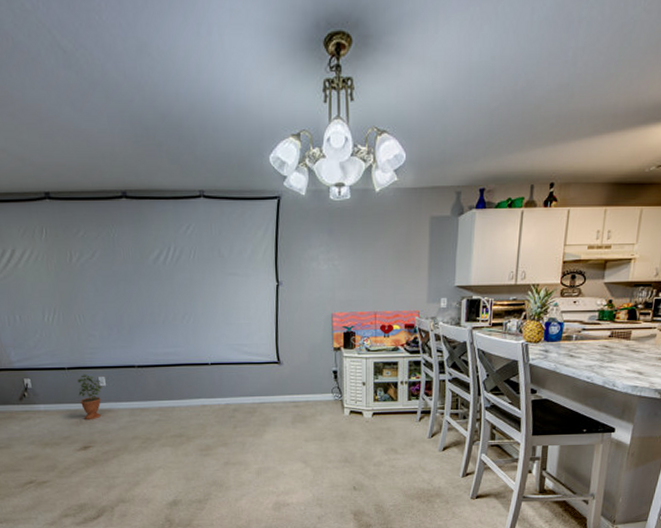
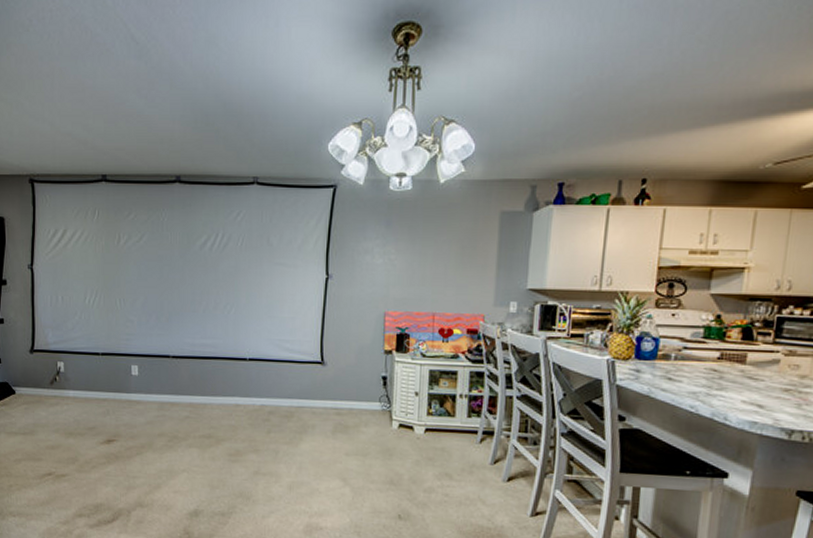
potted plant: present [78,373,103,419] -> none [109,360,135,411]

